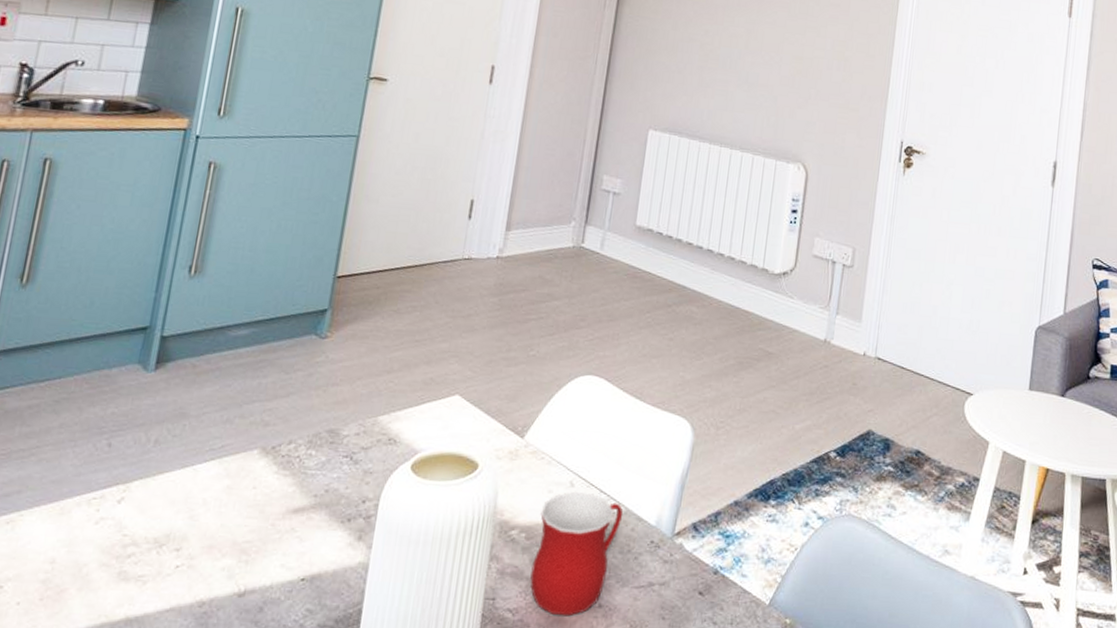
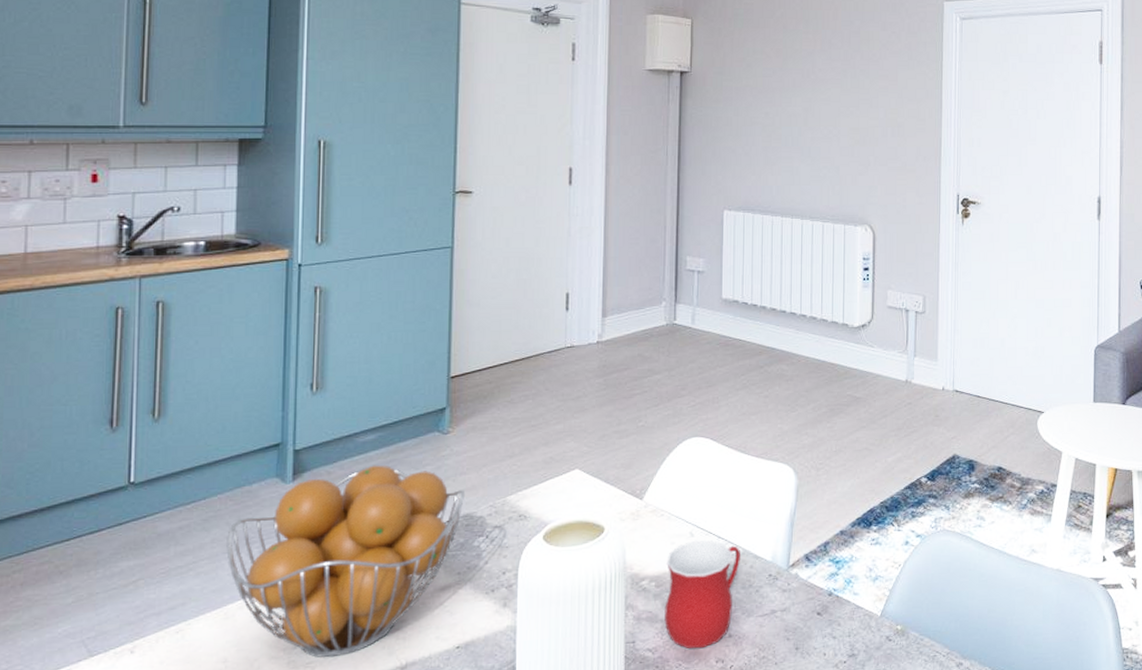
fruit basket: none [73,363,334,573] -> present [226,465,464,658]

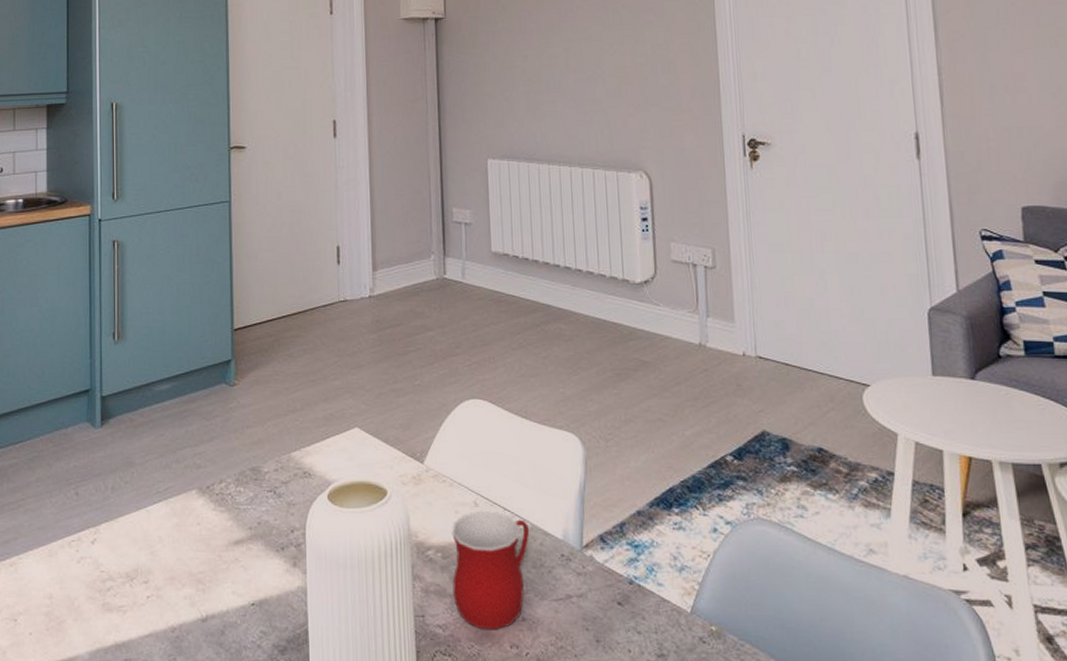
fruit basket: present [226,465,464,658] -> none [48,414,252,603]

